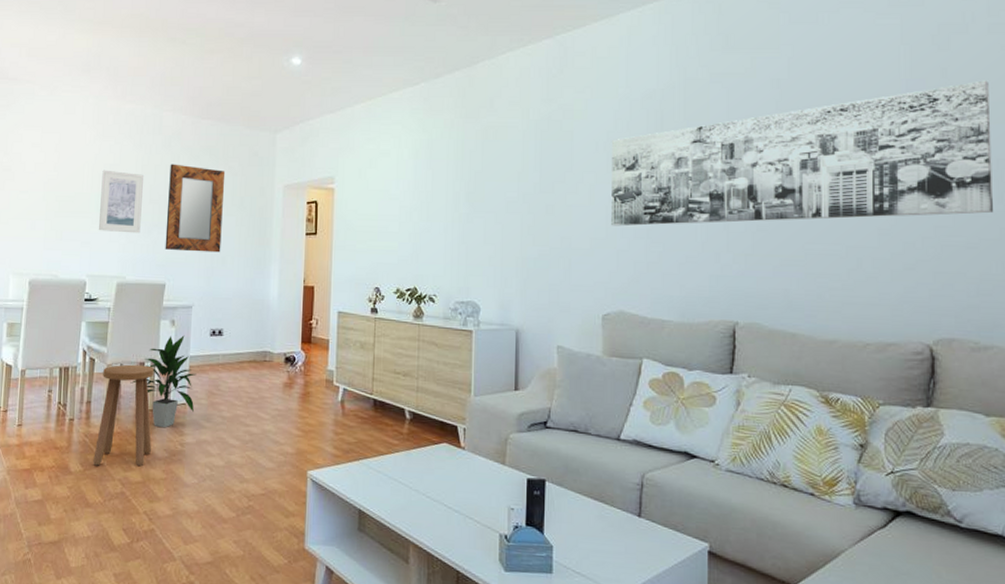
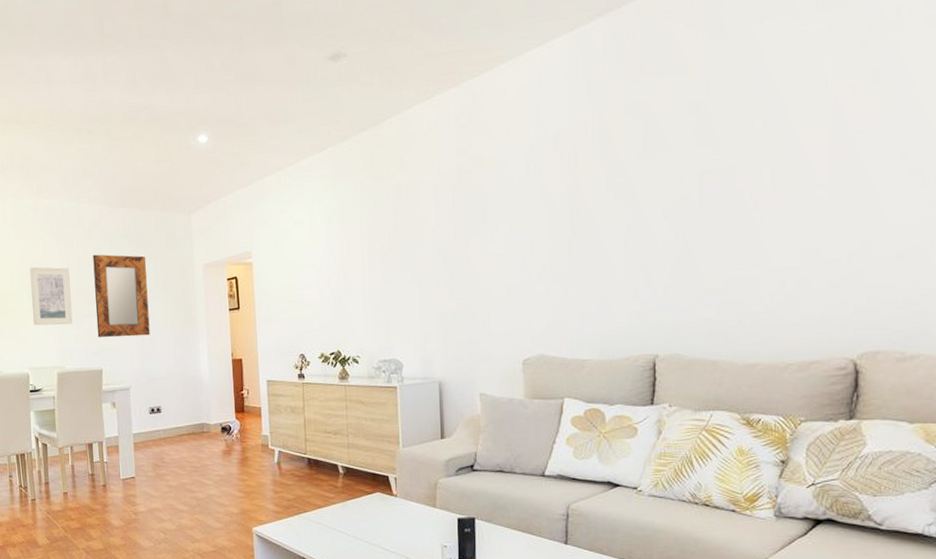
stool: present [93,364,154,467] -> none [56,446,109,538]
indoor plant: present [130,335,197,428] -> none [82,415,143,501]
wall art: present [611,80,993,227] -> none [525,79,925,273]

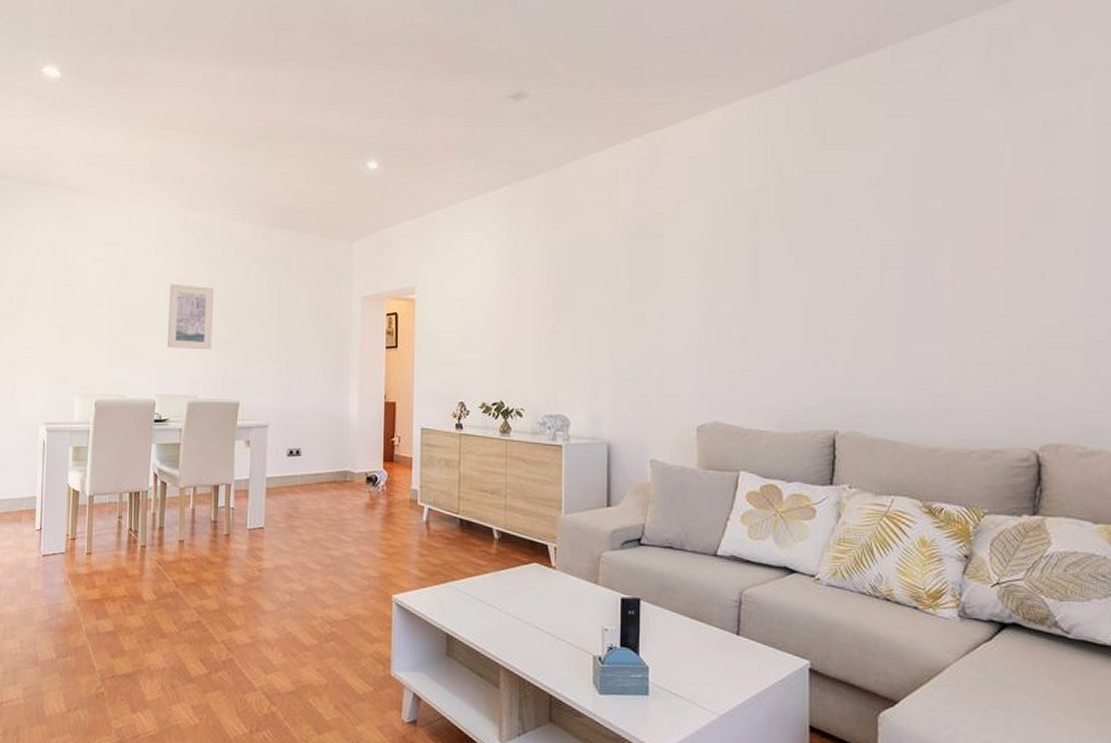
home mirror: present [92,254,150,338] -> none [238,276,300,369]

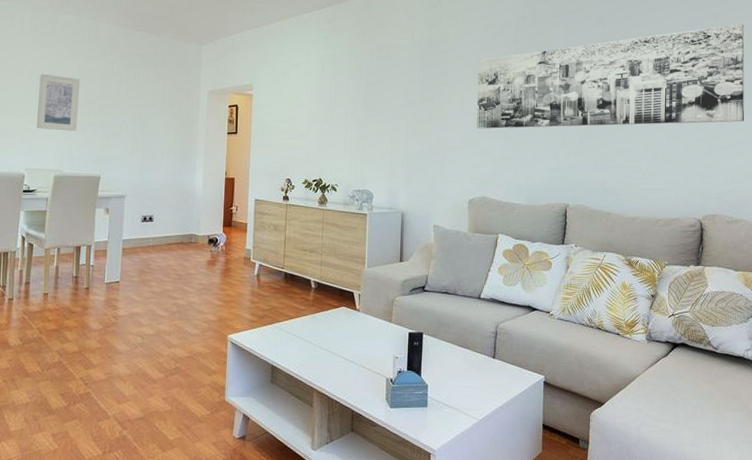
wall art: none [705,174,1100,334] -> present [477,23,745,129]

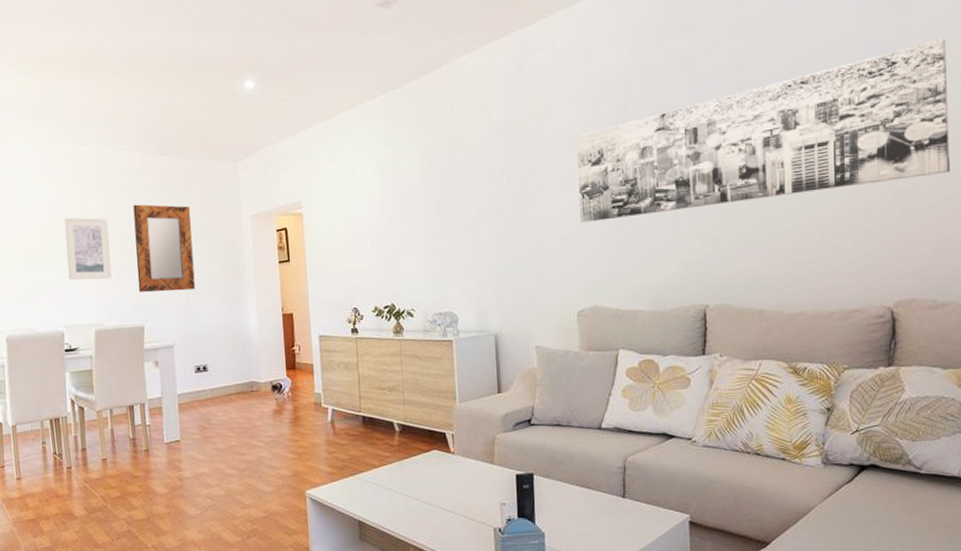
home mirror: none [100,69,156,149] -> present [133,204,196,292]

